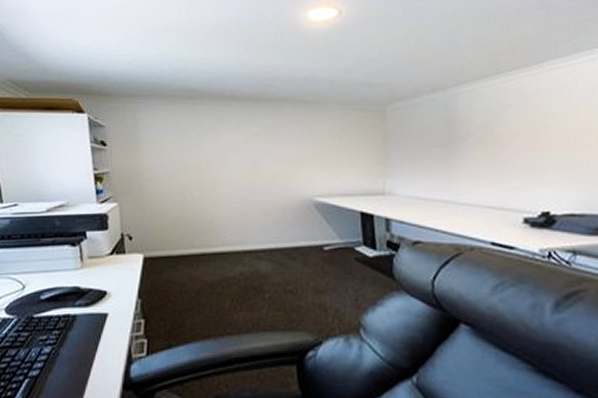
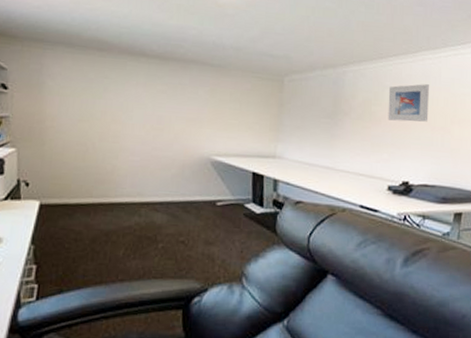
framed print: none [512,97,567,143] -> present [388,84,429,122]

